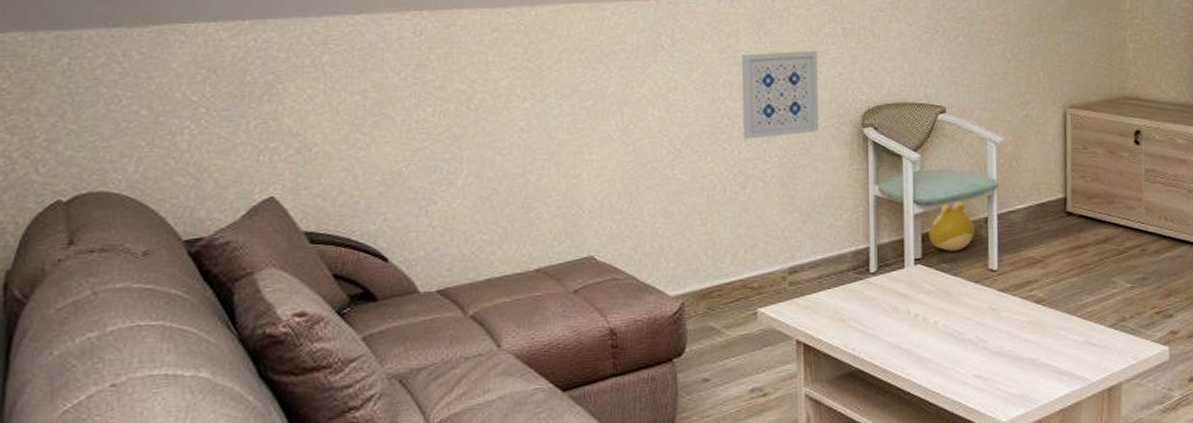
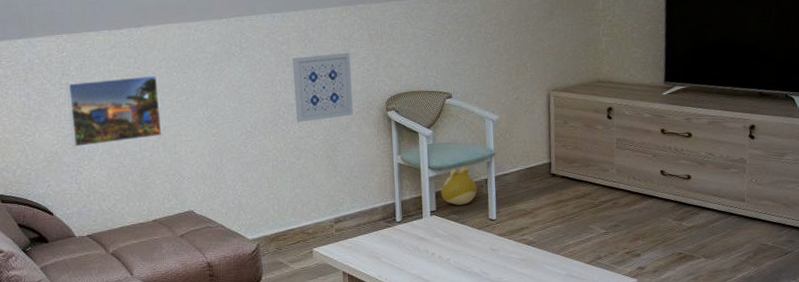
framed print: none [422,71,558,167] -> present [66,75,163,148]

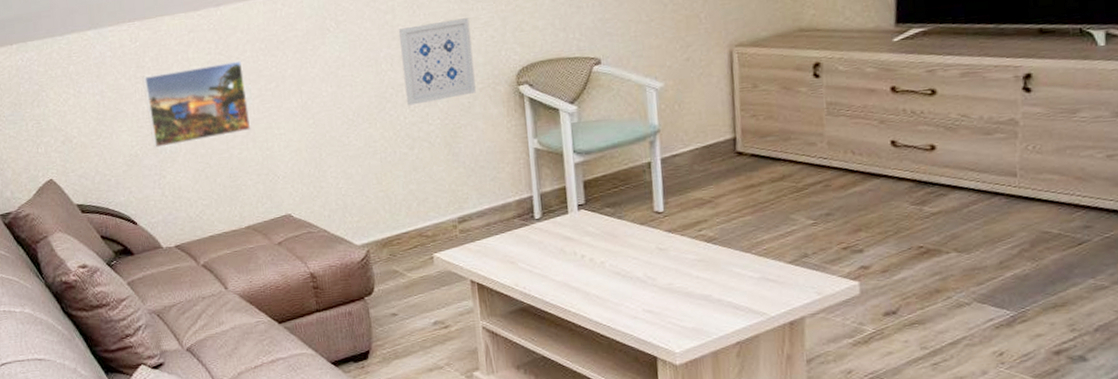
plush toy: present [441,167,477,205] -> none [590,148,638,196]

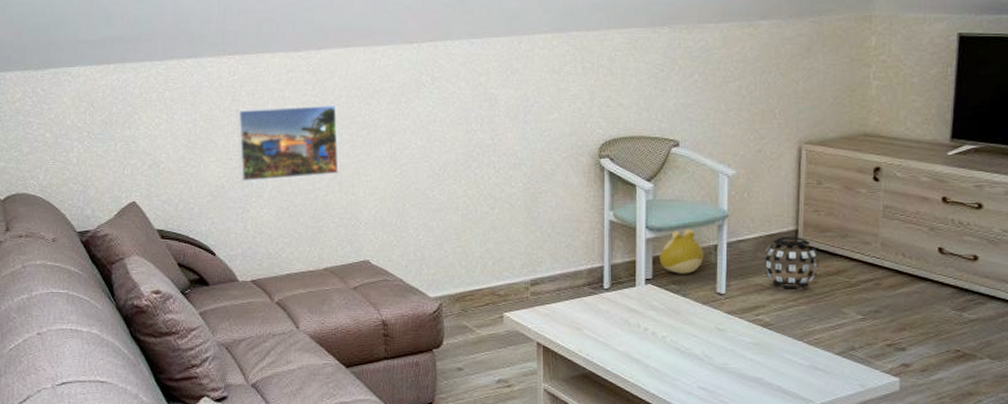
wall art: present [398,18,476,106] -> none [491,88,559,166]
plush toy: none [590,148,638,196] -> present [659,229,704,274]
decorative ball: none [702,144,762,201] -> present [764,236,819,289]

